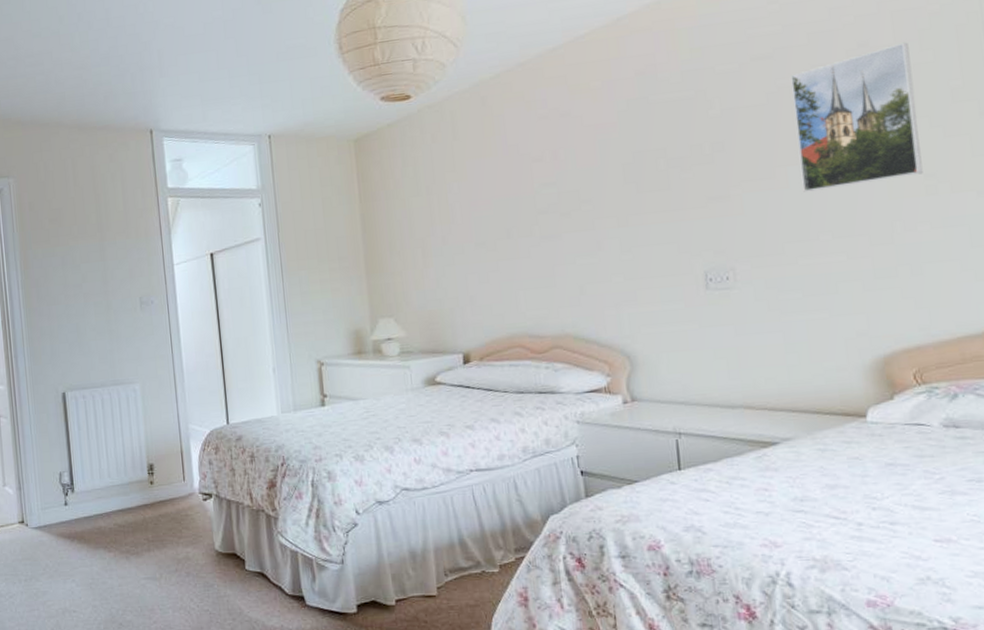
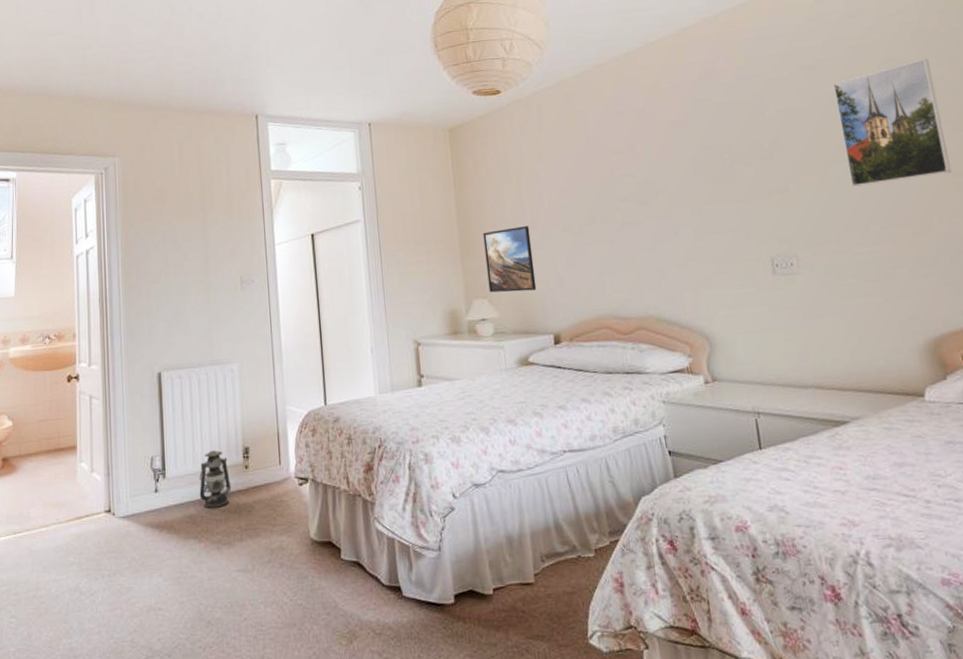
lantern: none [106,467,138,522] -> present [198,450,232,510]
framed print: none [389,241,446,312] -> present [483,226,537,293]

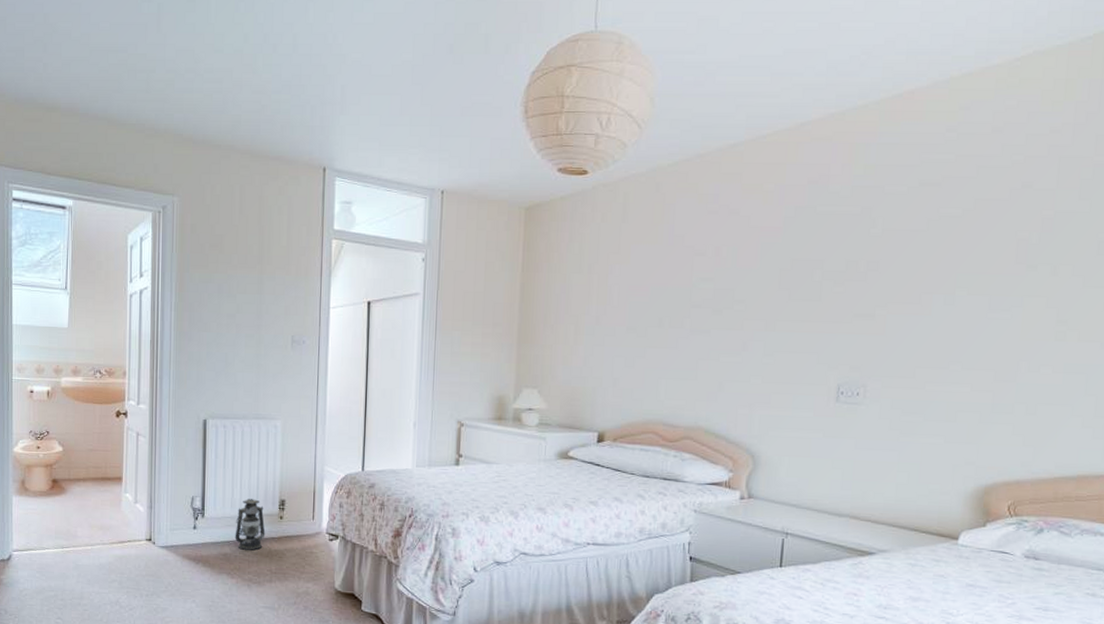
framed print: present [483,226,537,293] -> none [540,320,593,387]
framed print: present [833,58,952,187] -> none [943,189,1069,322]

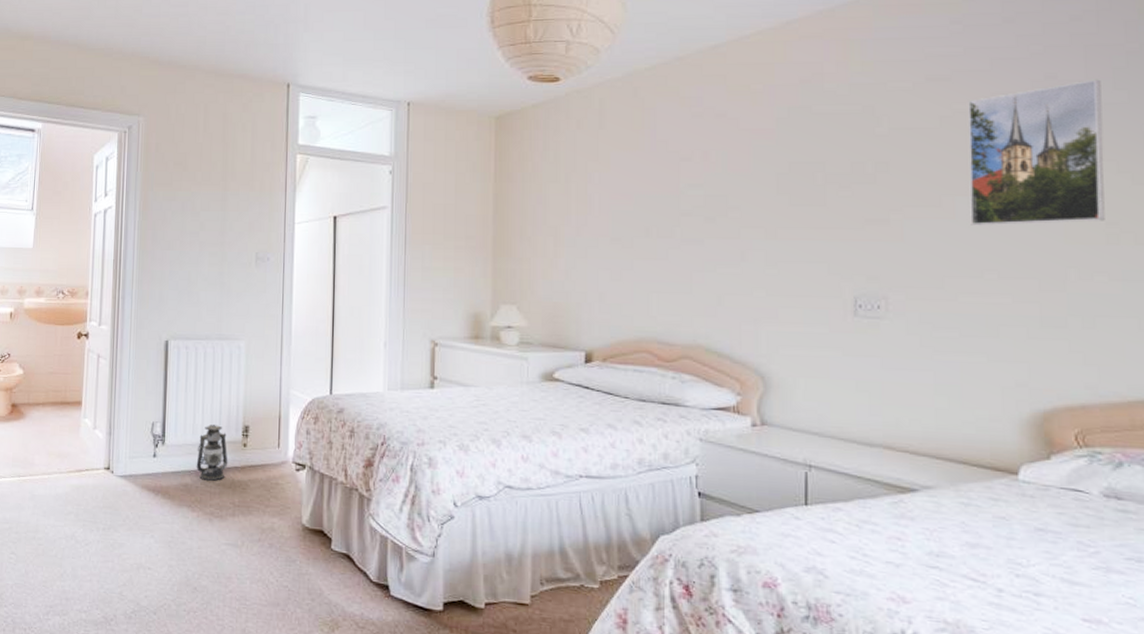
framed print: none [943,189,1069,322] -> present [968,79,1105,226]

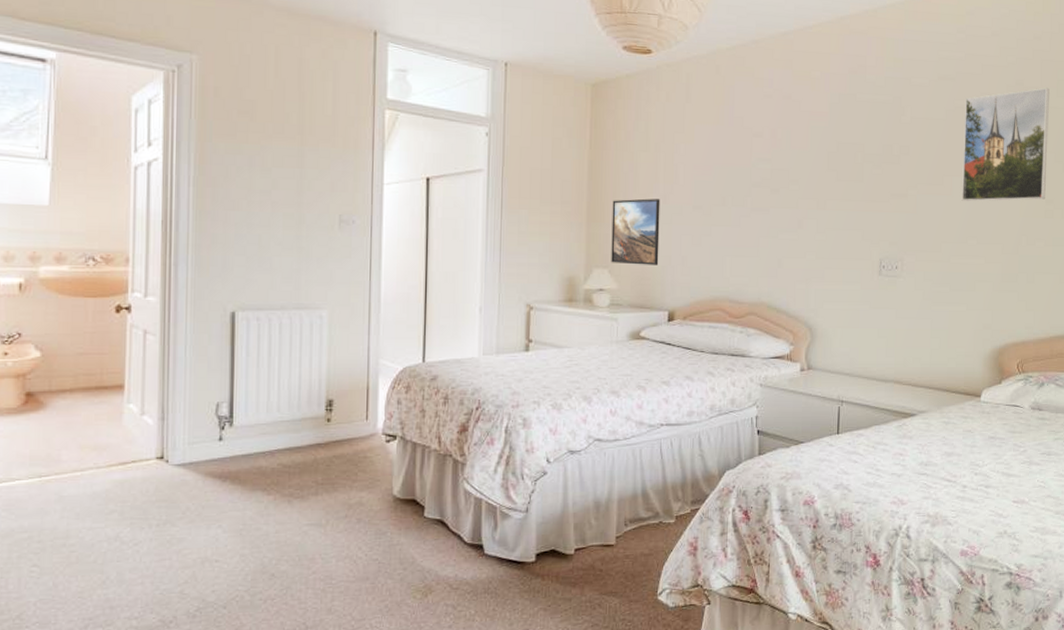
lantern: present [196,424,228,482] -> none [271,401,310,462]
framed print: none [519,231,573,302] -> present [611,198,660,265]

